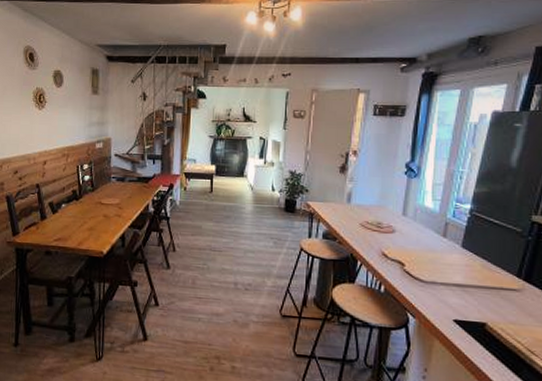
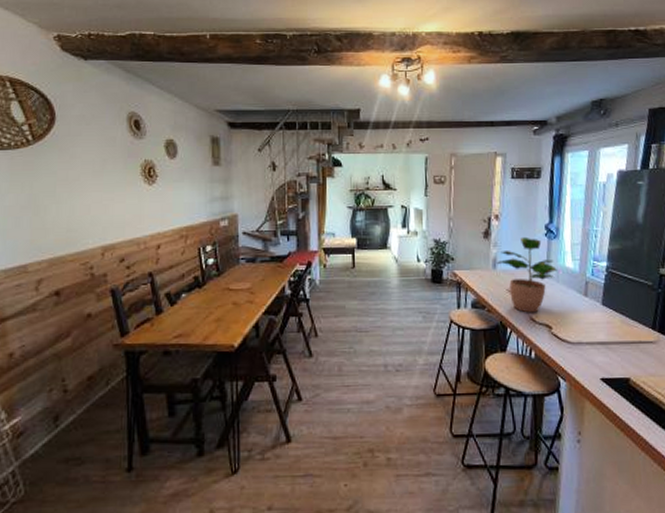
potted plant: none [352,173,415,249] -> present [497,236,557,313]

